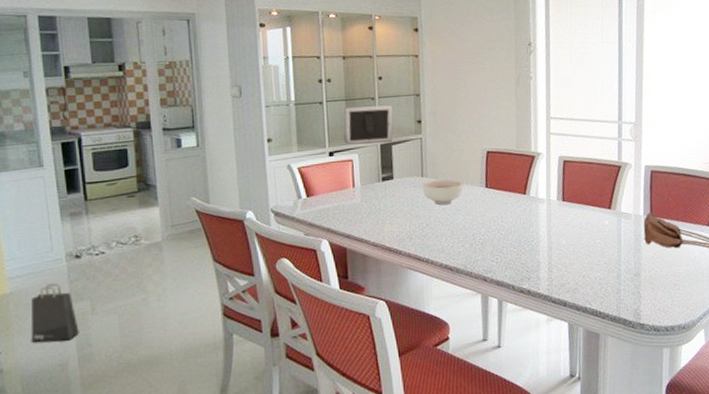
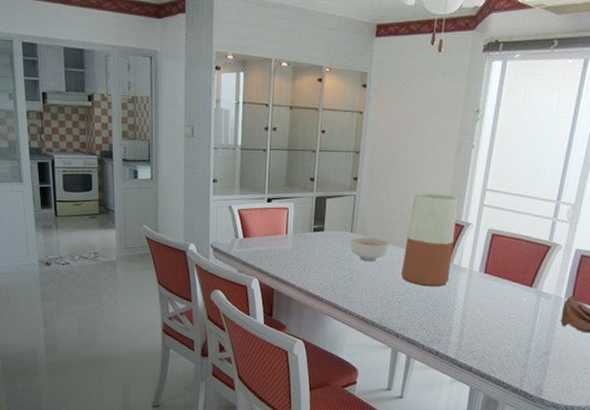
shopping bag: present [30,283,79,343] -> none [10,284,47,332]
picture frame: present [344,105,393,146] -> none [283,157,331,196]
vase: none [479,127,529,223] -> present [401,192,459,287]

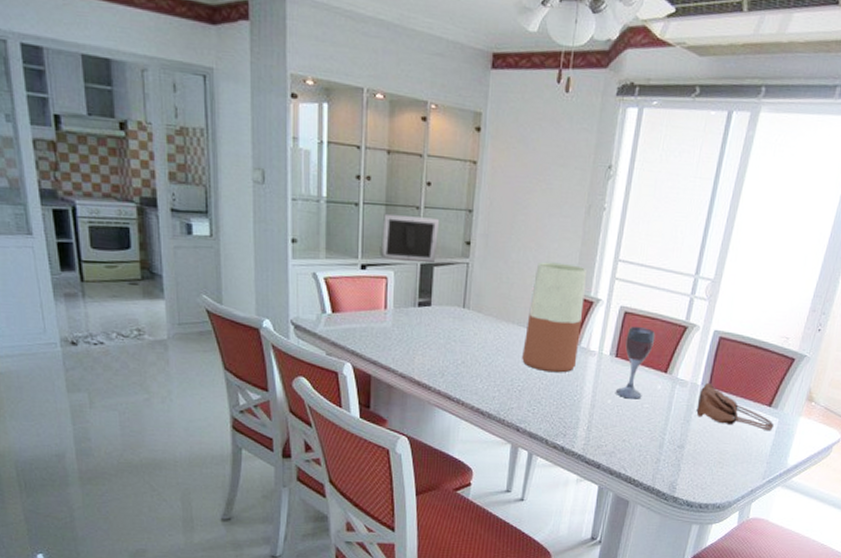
picture frame: none [283,157,331,196] -> present [381,213,439,264]
bowl: present [350,237,390,261] -> none [462,313,509,342]
cup: none [485,246,521,310] -> present [616,326,656,399]

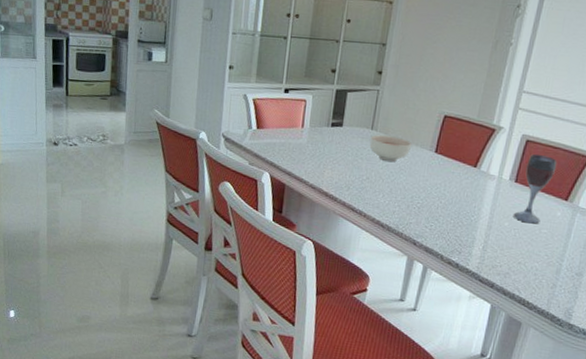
picture frame: present [381,213,439,264] -> none [302,46,355,90]
bowl: none [462,313,509,342] -> present [369,134,412,162]
vase: present [522,261,588,373] -> none [423,91,492,194]

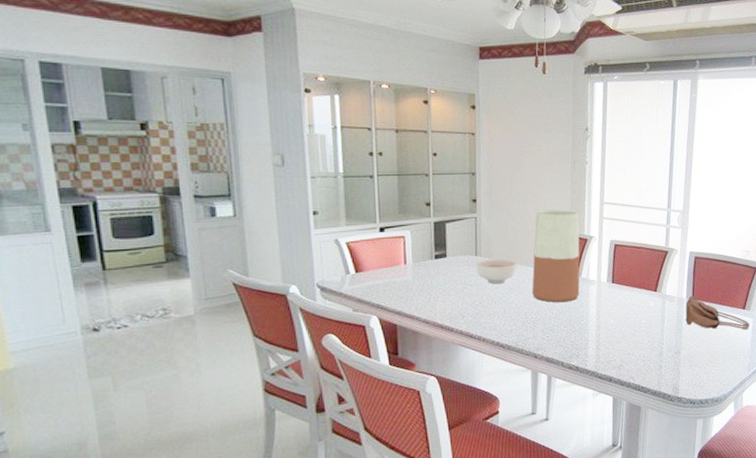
vase: none [423,91,492,194] -> present [532,209,580,303]
cup: present [514,154,557,224] -> none [617,255,643,317]

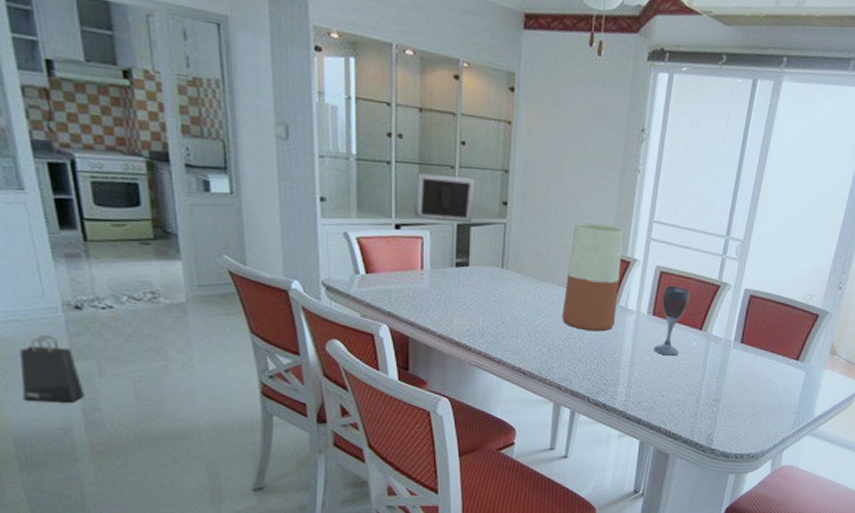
shopping bag: none [39,358,99,421] -> present [18,335,84,402]
picture frame: none [396,182,447,222] -> present [416,172,475,224]
bowl: present [476,259,517,284] -> none [501,273,548,302]
cup: none [617,255,643,317] -> present [654,285,690,356]
handbag: present [685,296,750,330] -> none [730,339,801,384]

